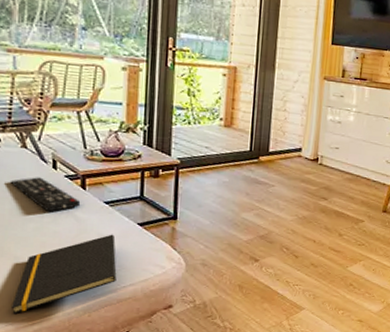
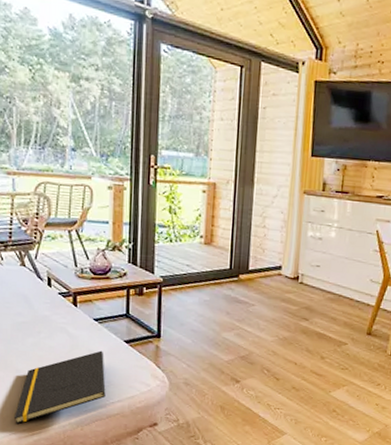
remote control: present [9,177,81,212] -> none [11,294,73,328]

